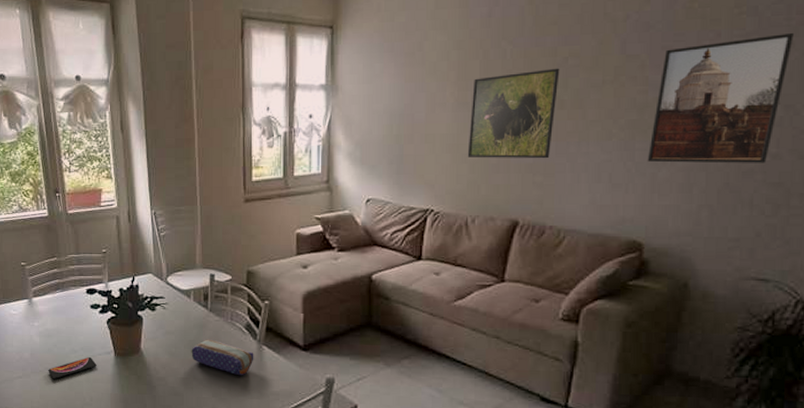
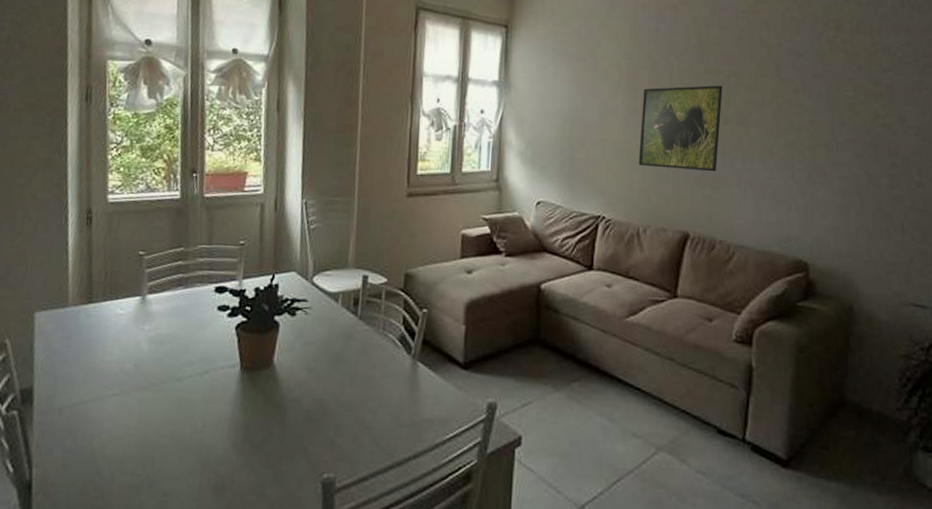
smartphone: present [48,356,97,379] -> none [154,370,217,399]
pencil case: present [191,339,254,376] -> none [333,352,407,399]
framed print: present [647,33,794,164] -> none [806,73,923,190]

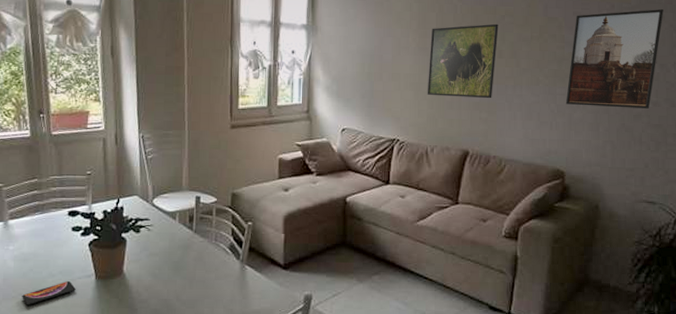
smartphone: none [154,370,217,399] -> present [22,280,76,305]
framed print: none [806,73,923,190] -> present [565,9,664,109]

